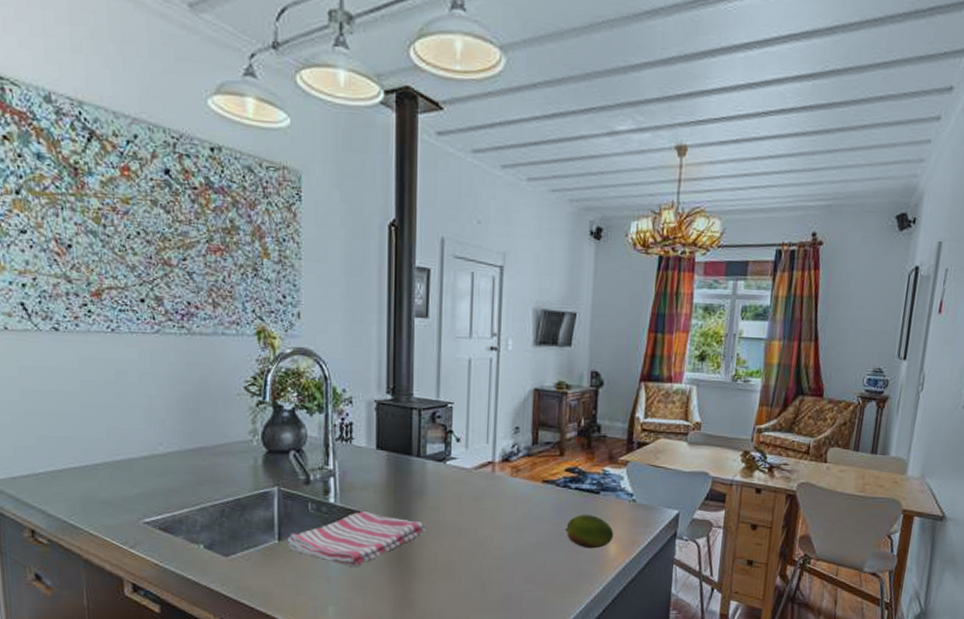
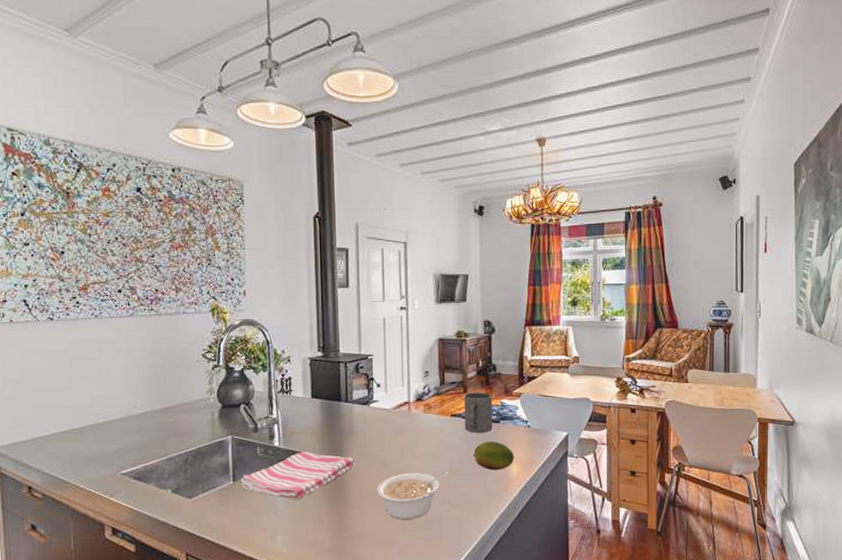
legume: none [449,545,535,597] -> present [377,471,449,520]
mug: none [557,456,593,504] -> present [464,392,493,433]

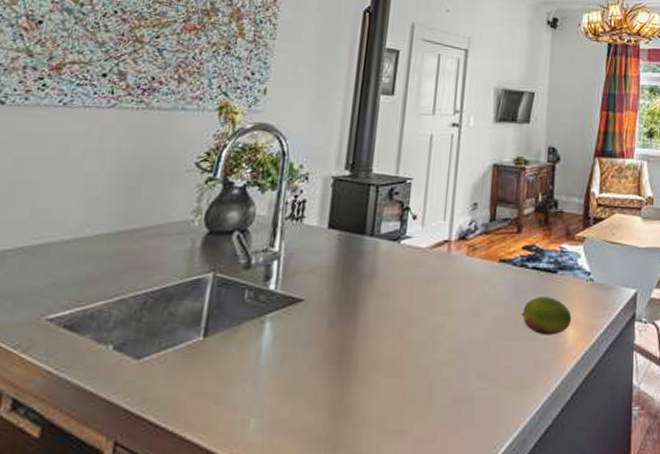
dish towel: present [241,452,357,501] -> none [214,299,375,368]
legume: present [377,471,449,520] -> none [395,334,490,399]
mug: present [464,392,493,433] -> none [514,233,551,285]

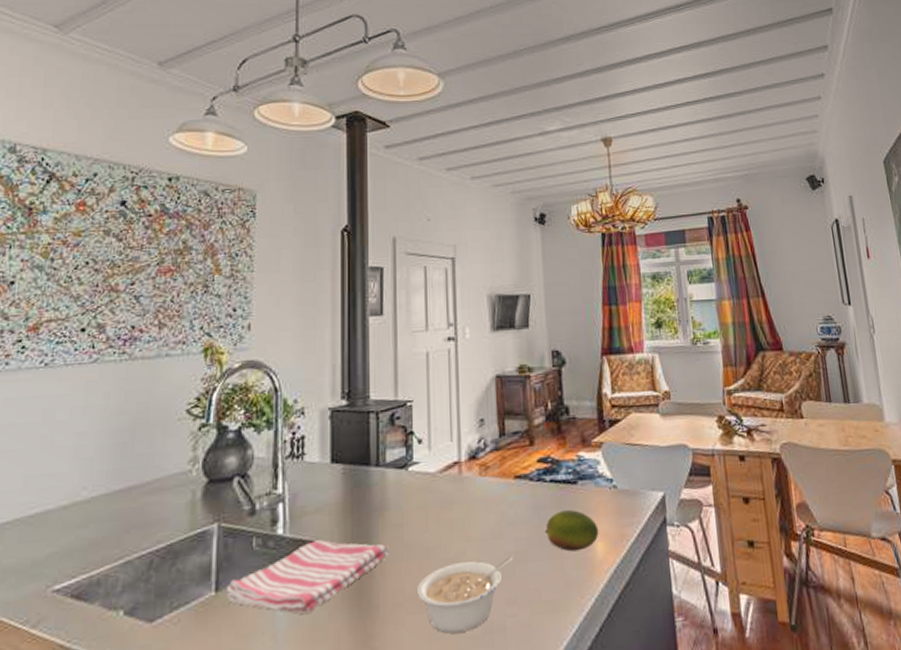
dish towel: none [214,299,375,368] -> present [227,540,390,615]
legume: none [395,334,490,399] -> present [417,556,514,634]

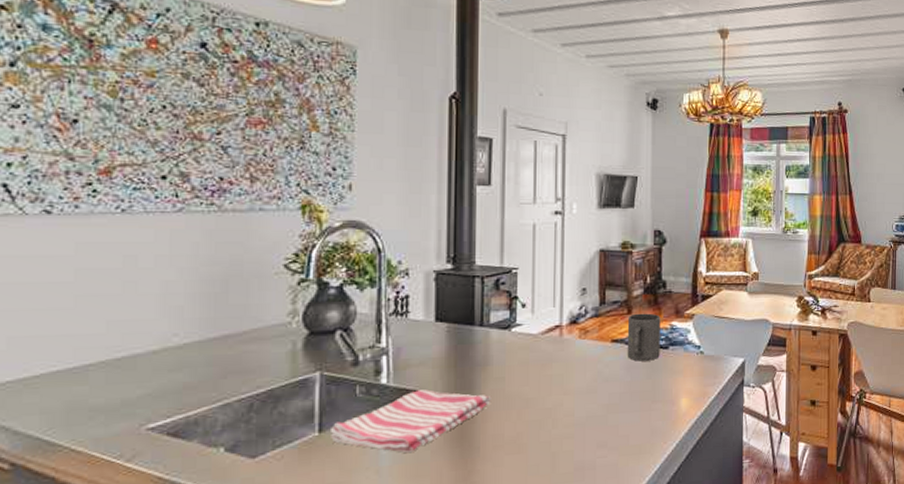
legume: present [417,556,514,634] -> none [516,408,607,471]
mug: none [530,443,569,500] -> present [627,313,661,362]
fruit: present [544,510,599,552] -> none [636,371,684,406]

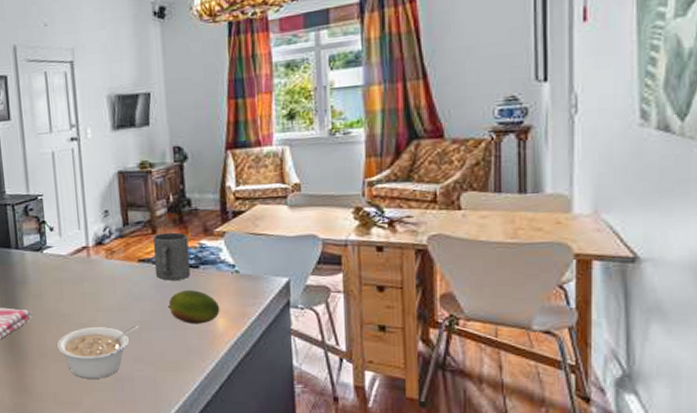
legume: none [516,408,607,471] -> present [57,325,140,379]
fruit: none [636,371,684,406] -> present [167,290,220,324]

